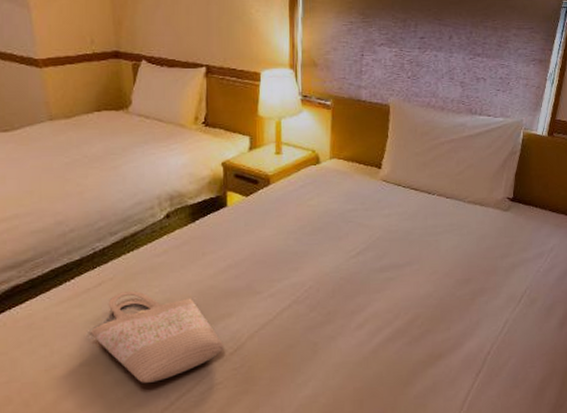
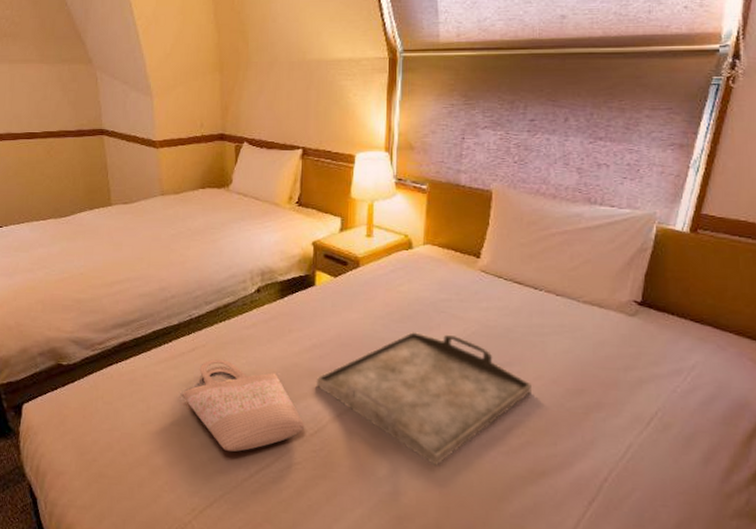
serving tray: none [233,242,430,365] -> present [316,331,533,466]

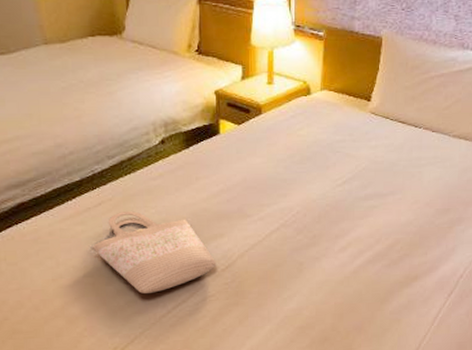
serving tray: present [316,331,533,466] -> none [225,170,411,283]

